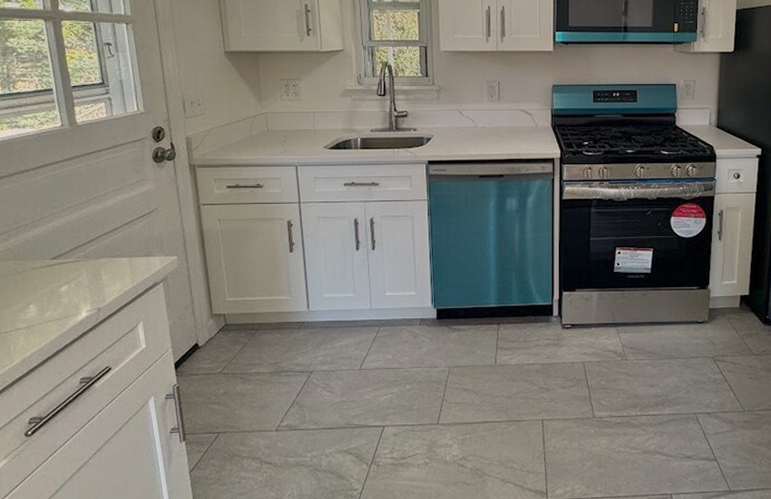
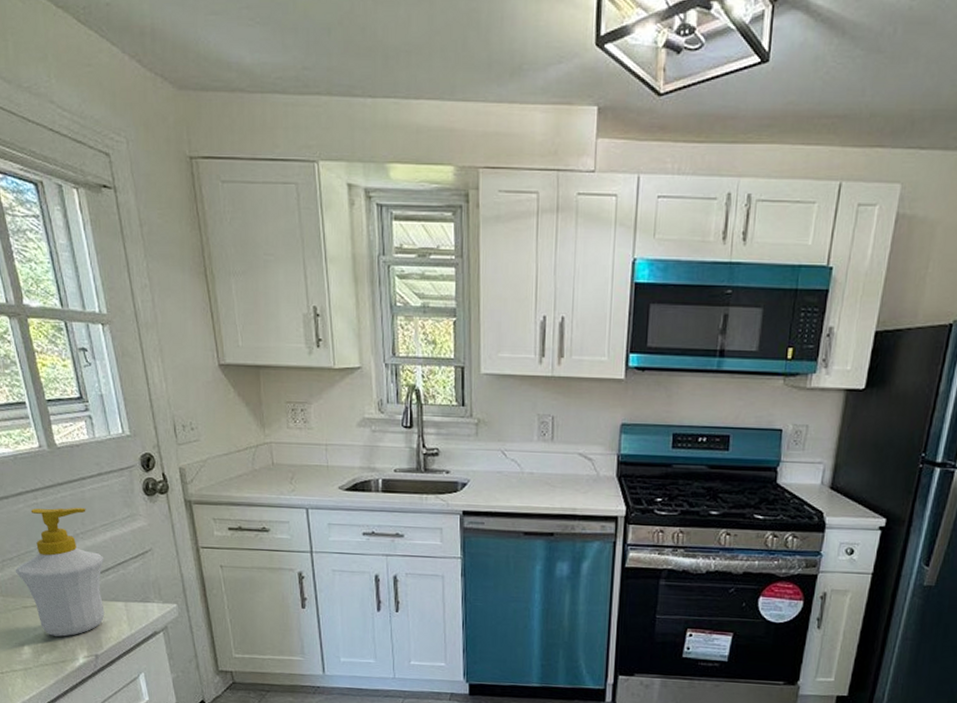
soap bottle: none [29,176,113,293] -> present [16,507,105,637]

